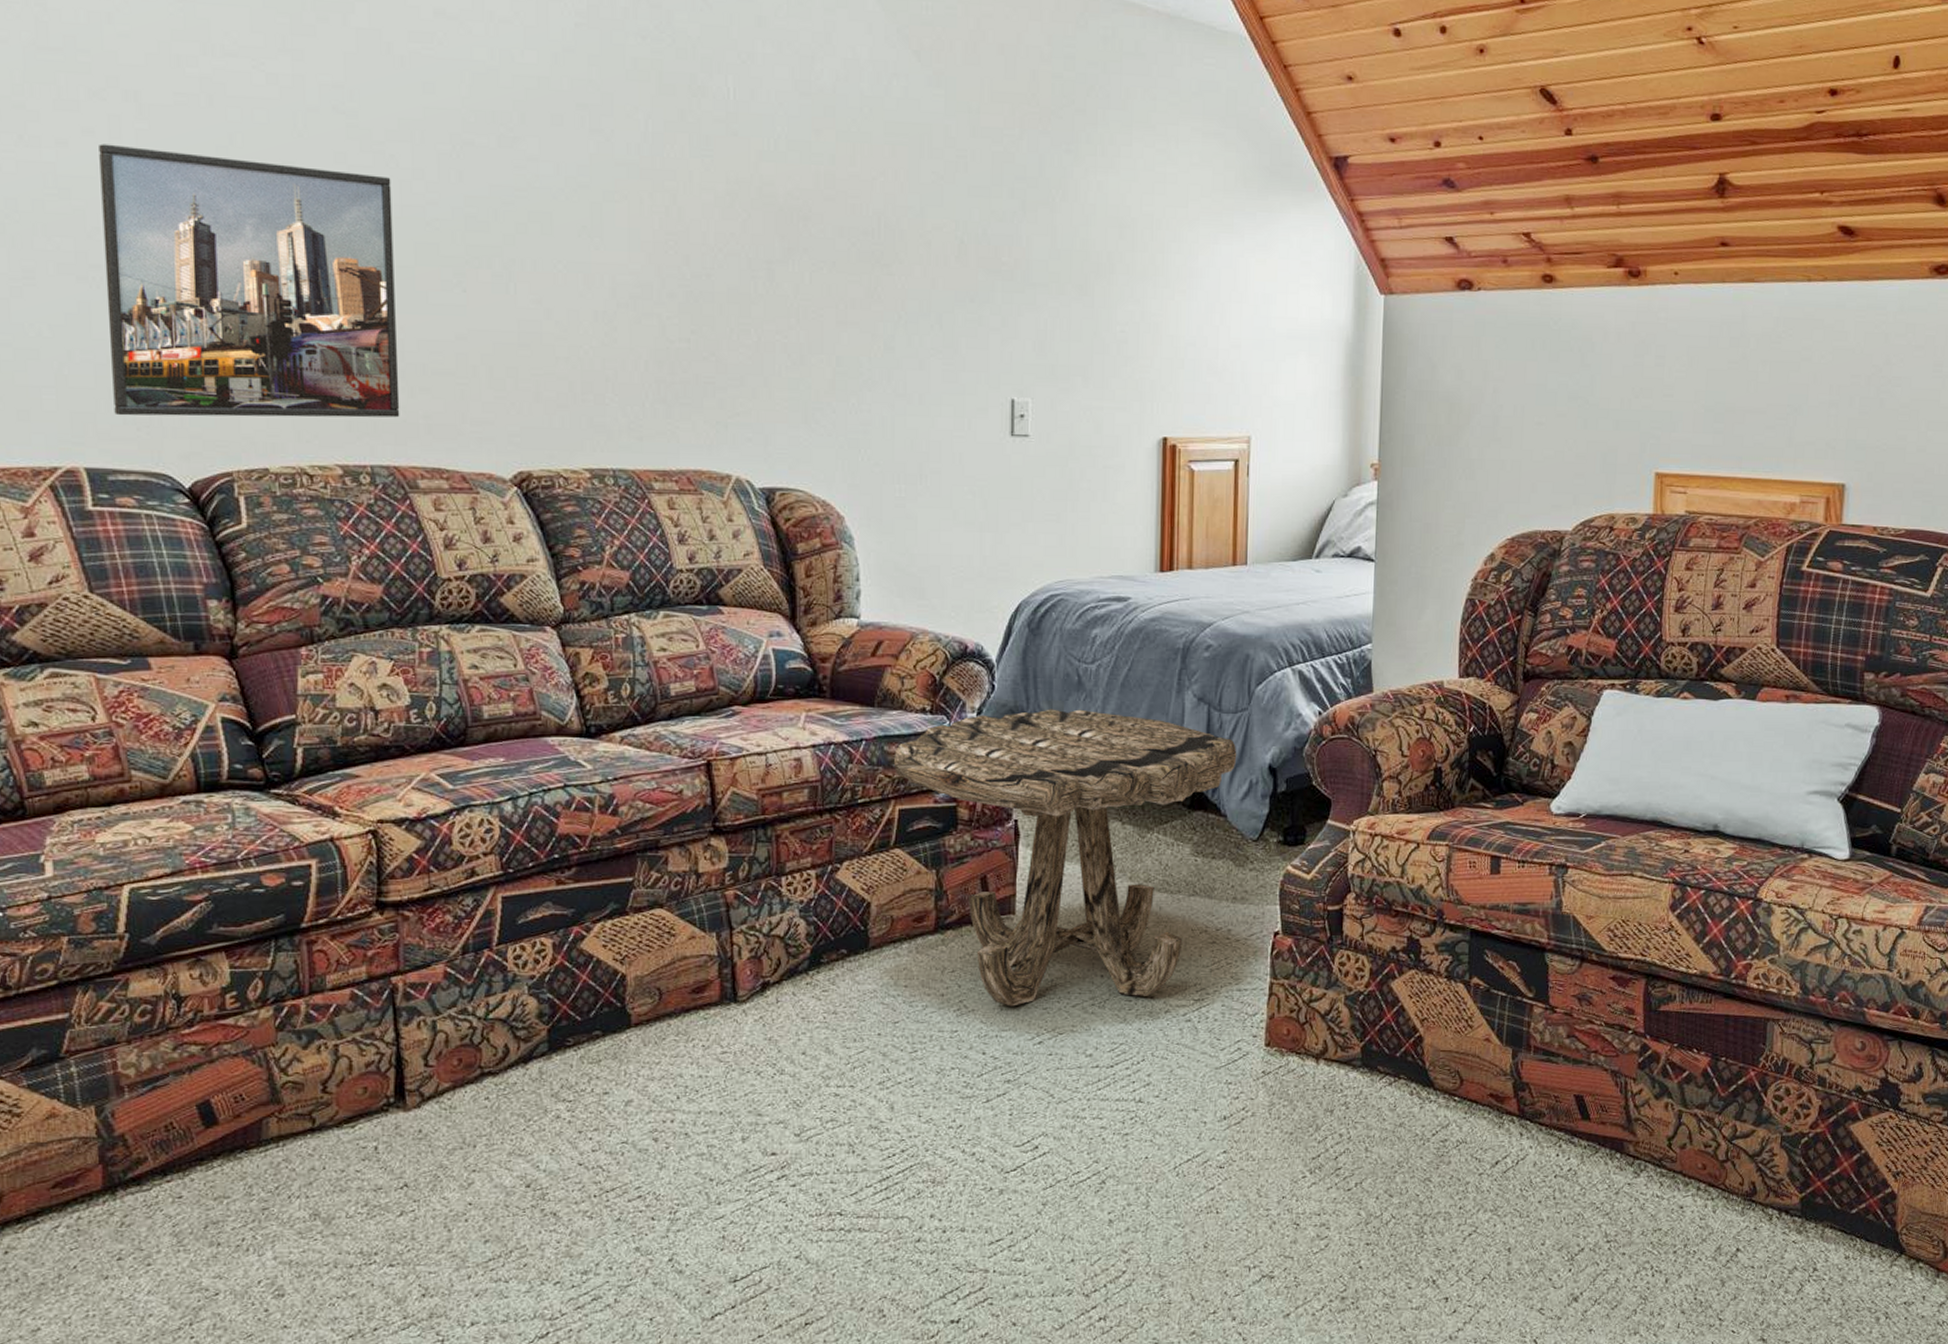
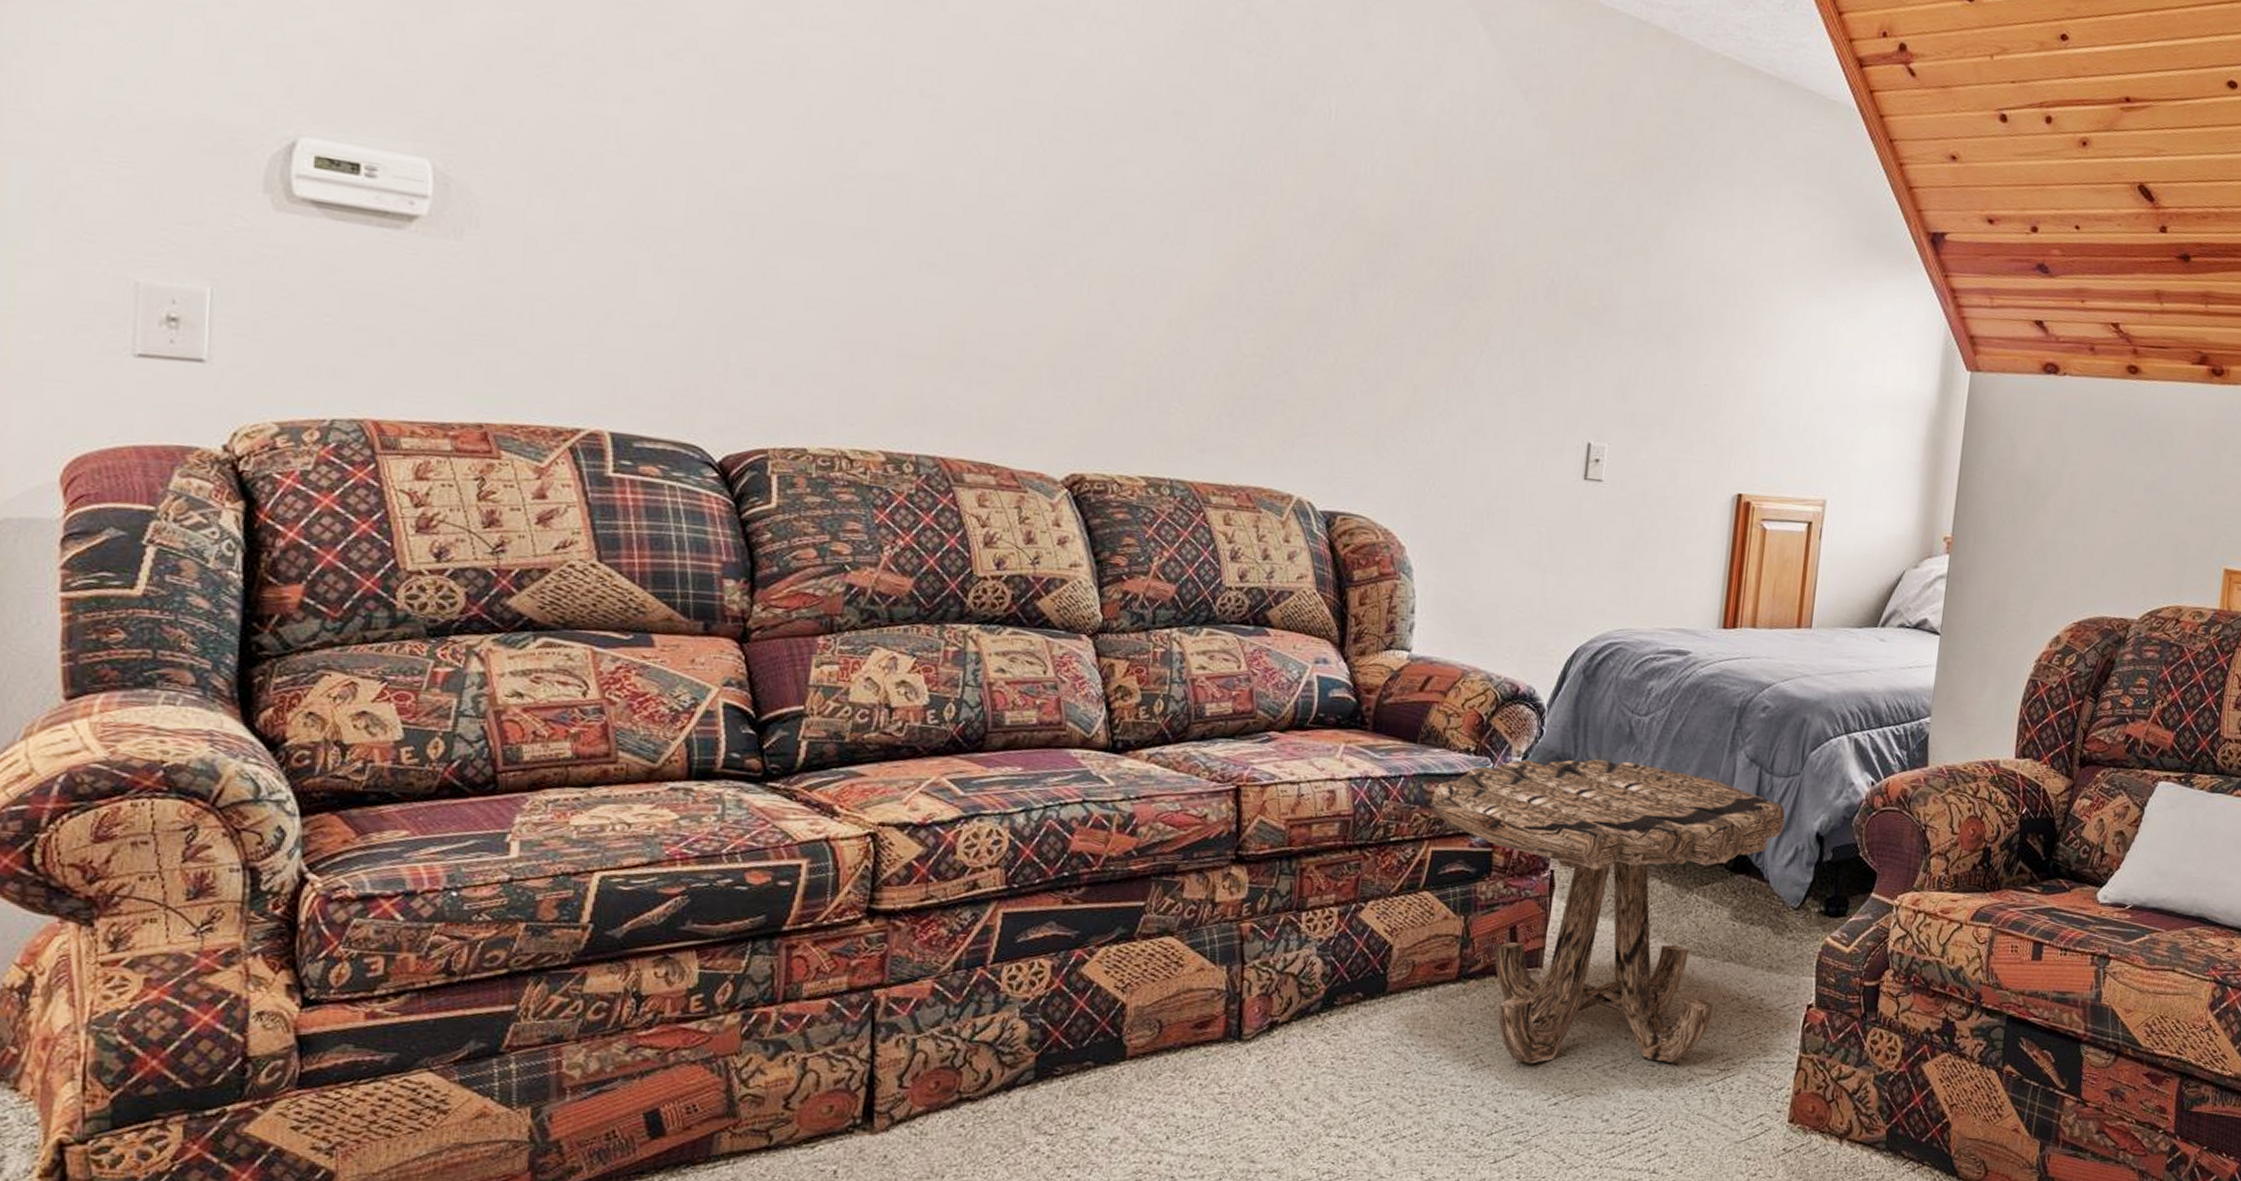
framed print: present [99,144,400,418] -> none [649,104,972,408]

